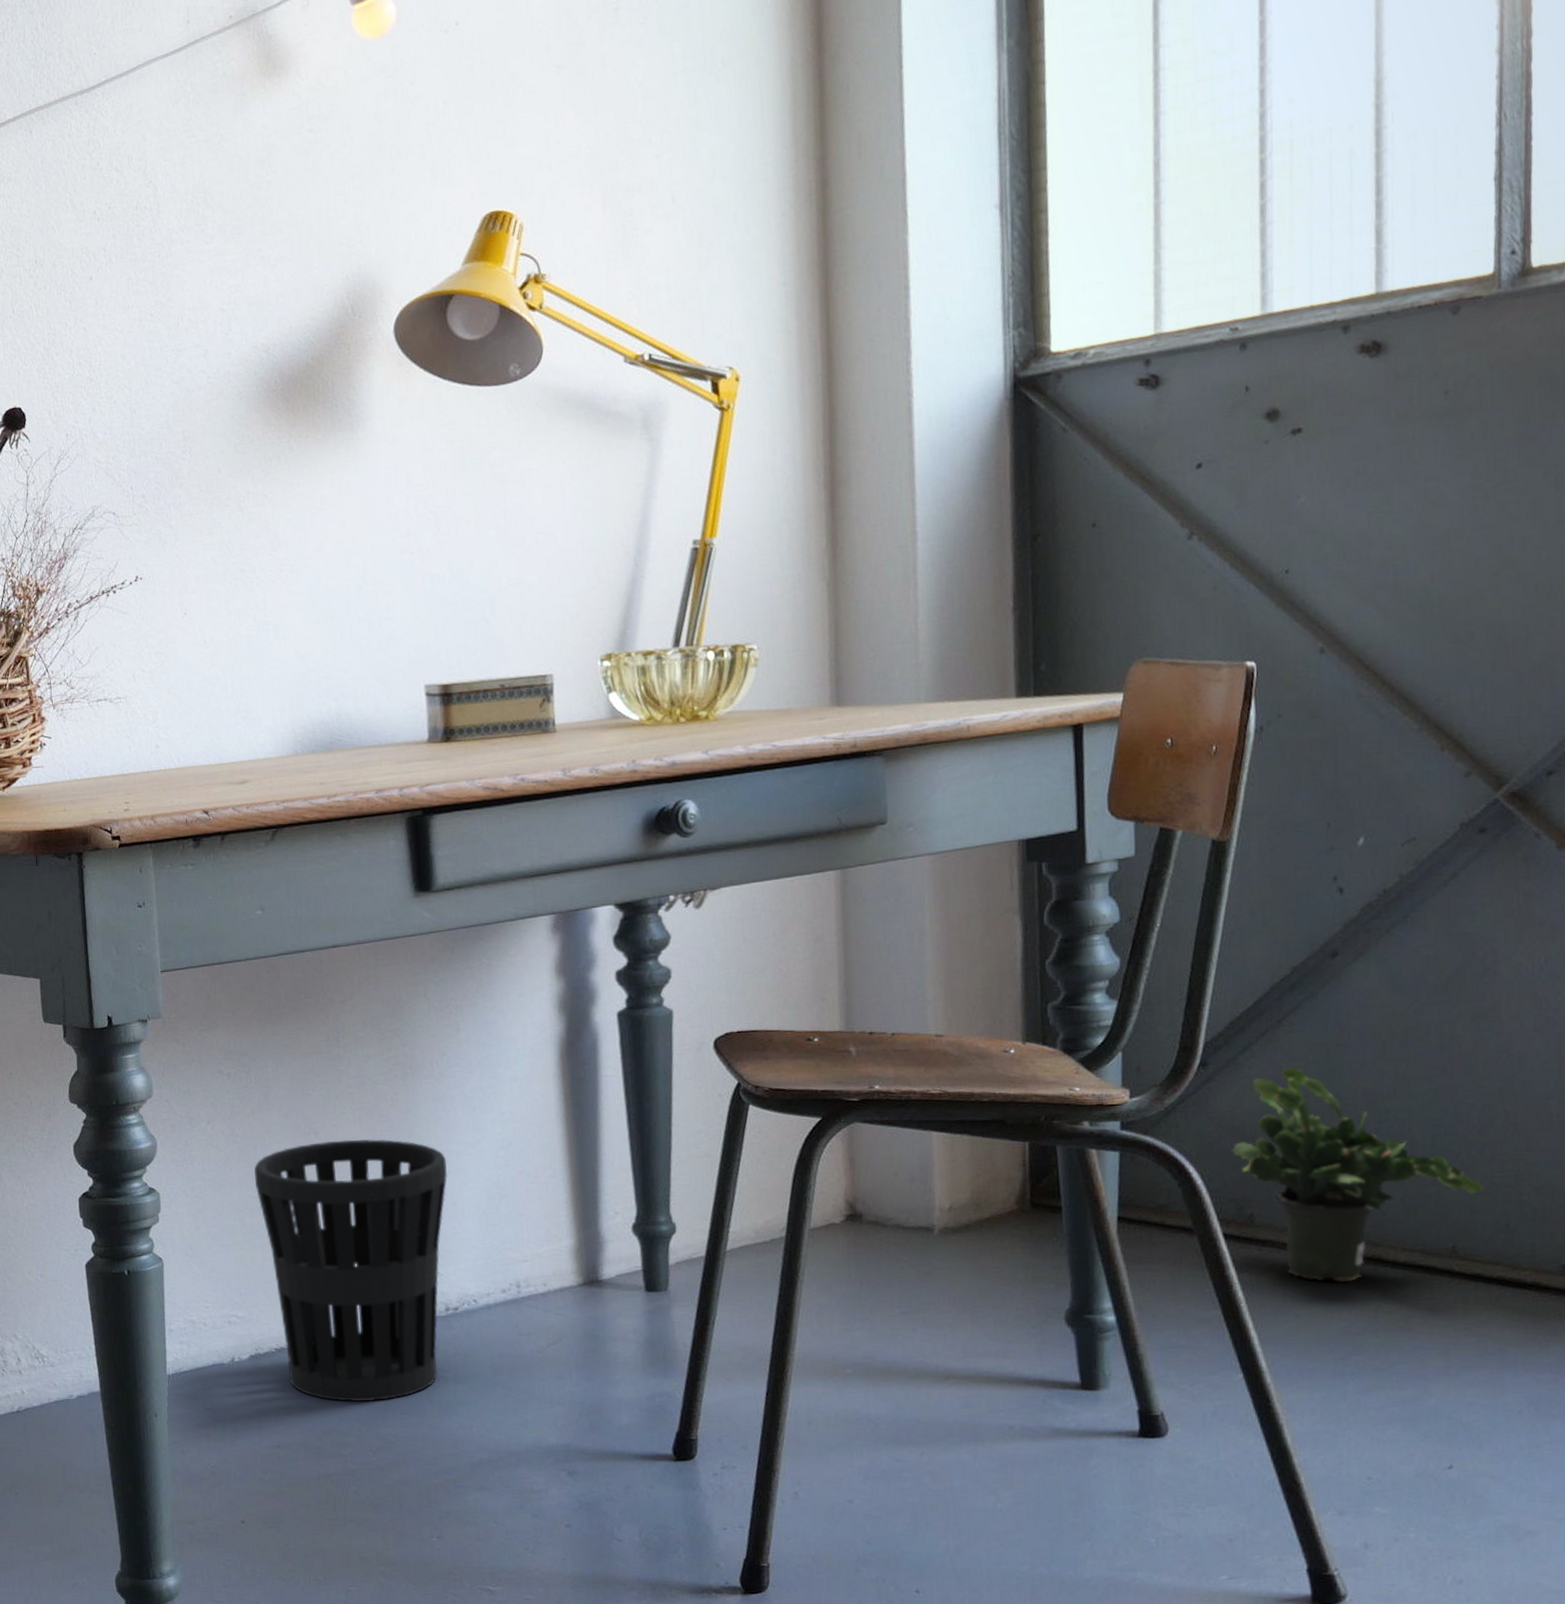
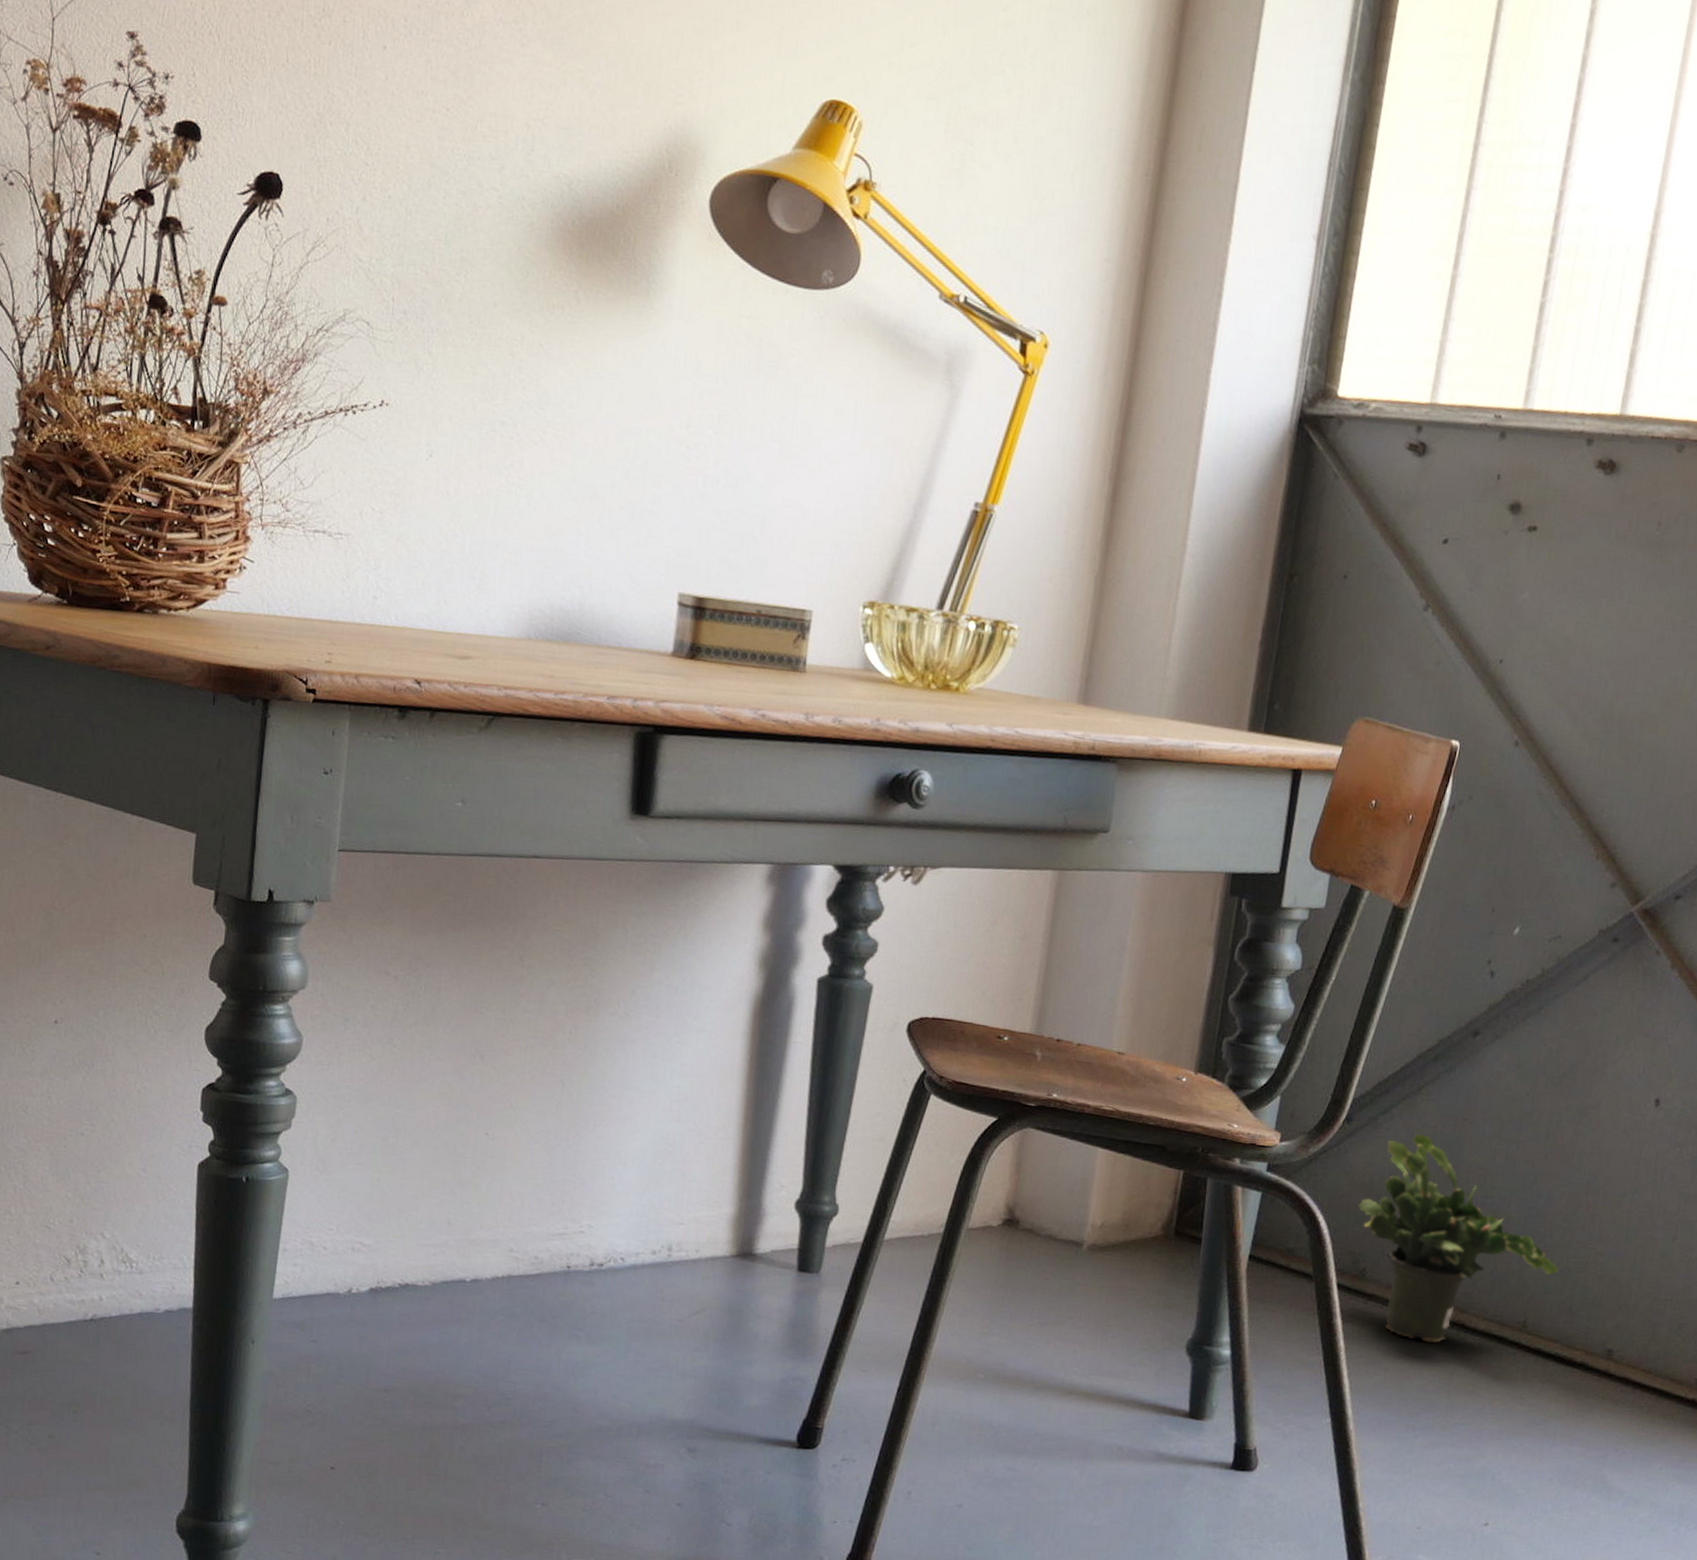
wastebasket: present [254,1139,448,1402] -> none [406,1066,617,1353]

